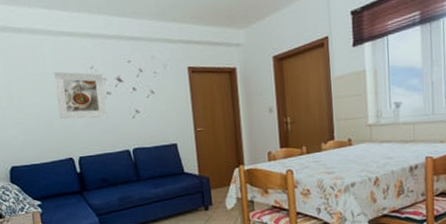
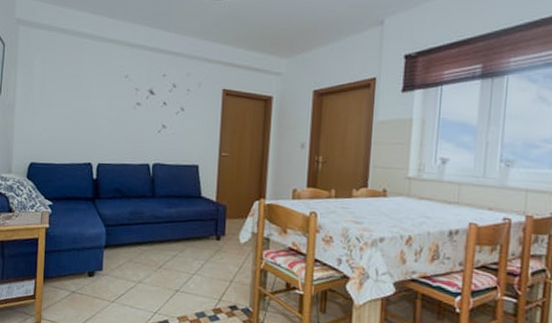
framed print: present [54,72,107,120] -> none [86,76,135,128]

